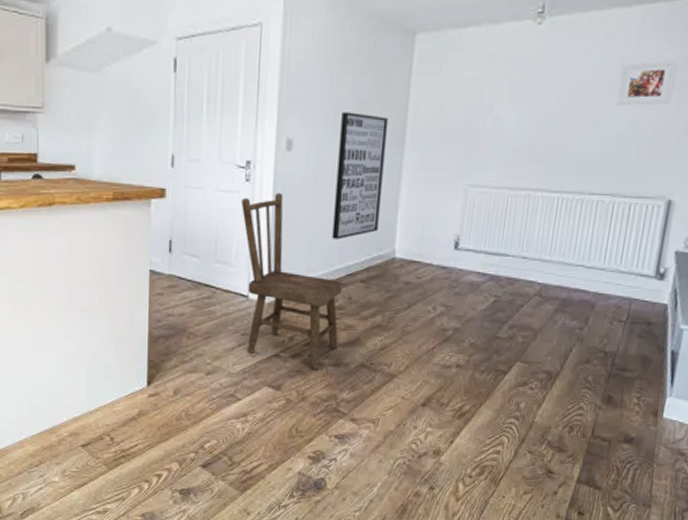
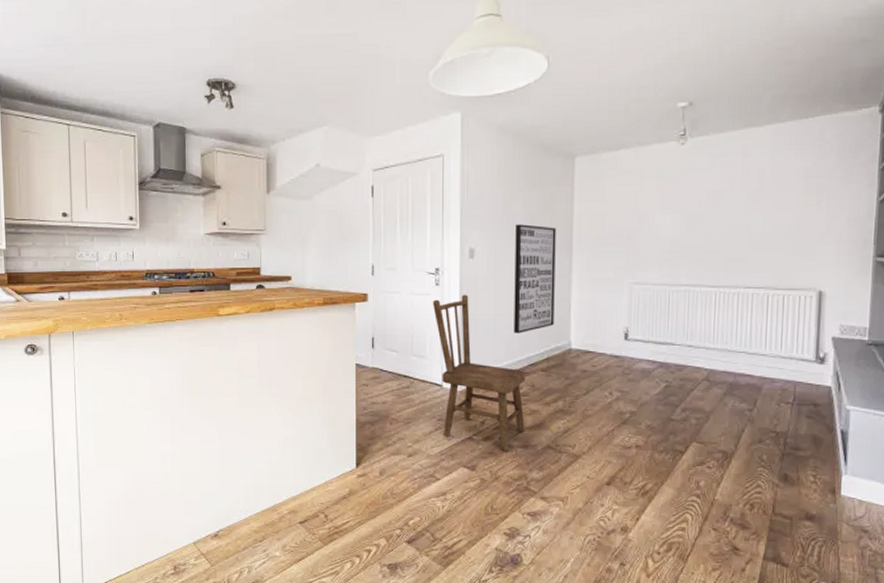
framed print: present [617,61,678,106] -> none [760,170,811,209]

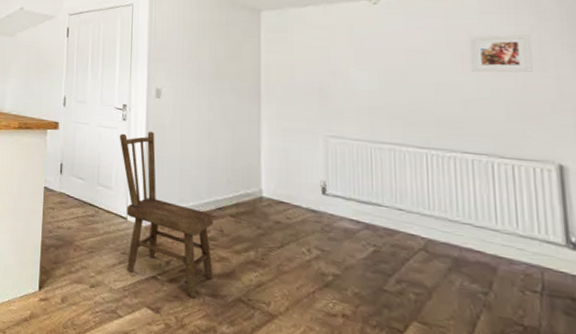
wall art: present [514,224,556,333] -> none [200,69,243,176]
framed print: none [760,170,811,209] -> present [469,34,533,73]

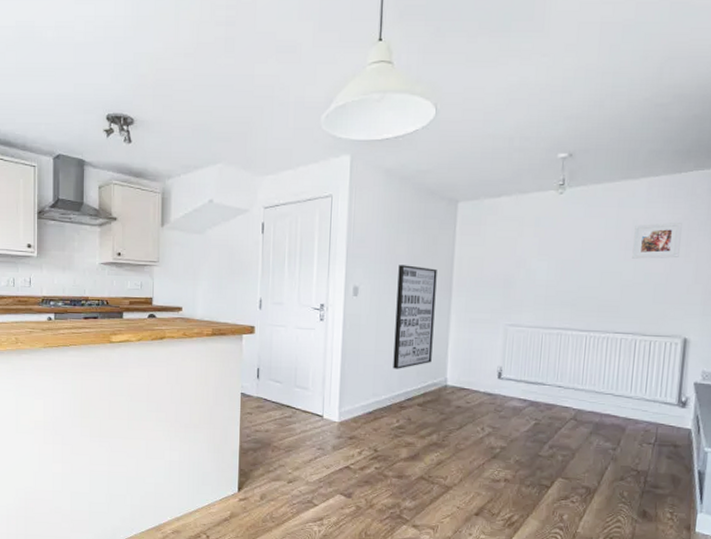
dining chair: present [119,131,214,298] -> none [316,330,403,480]
wall art: none [200,69,243,176] -> present [393,265,437,369]

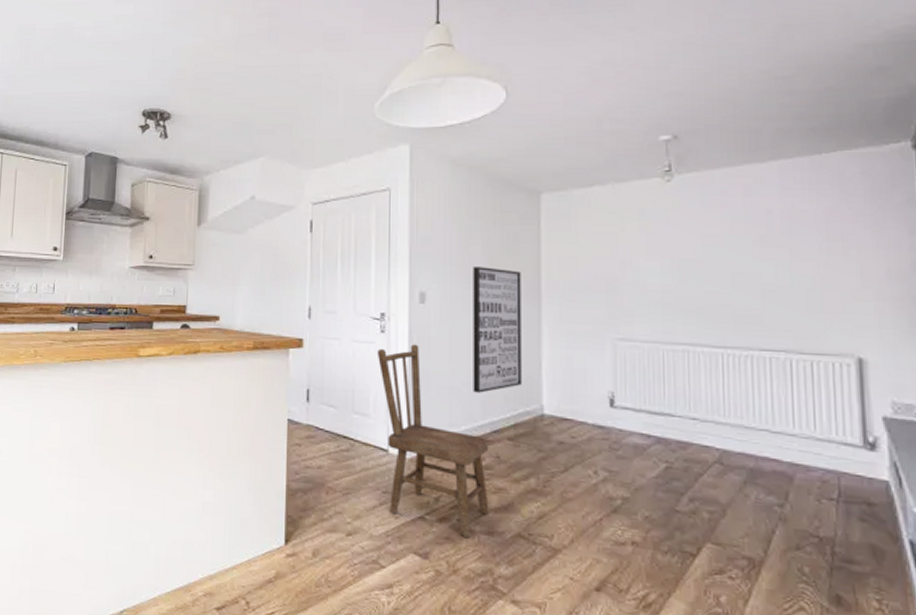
dining chair: none [316,330,403,480] -> present [377,344,489,537]
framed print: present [632,222,682,259] -> none [769,213,834,258]

